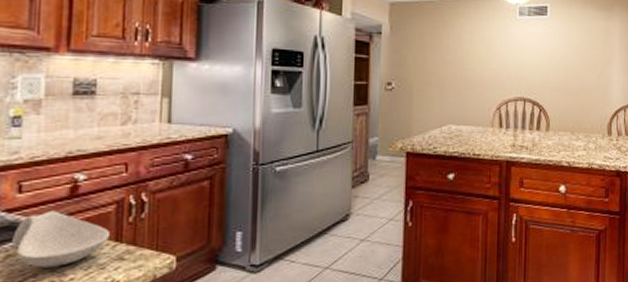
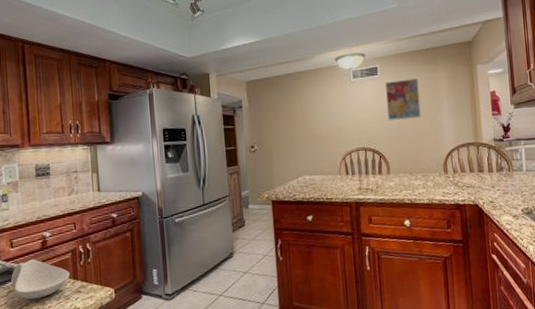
wall art: none [553,24,591,70] -> present [385,78,421,120]

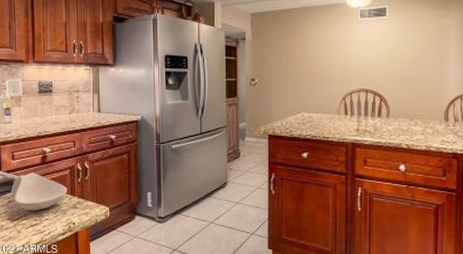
wall art: present [385,78,421,120] -> none [392,22,427,63]

